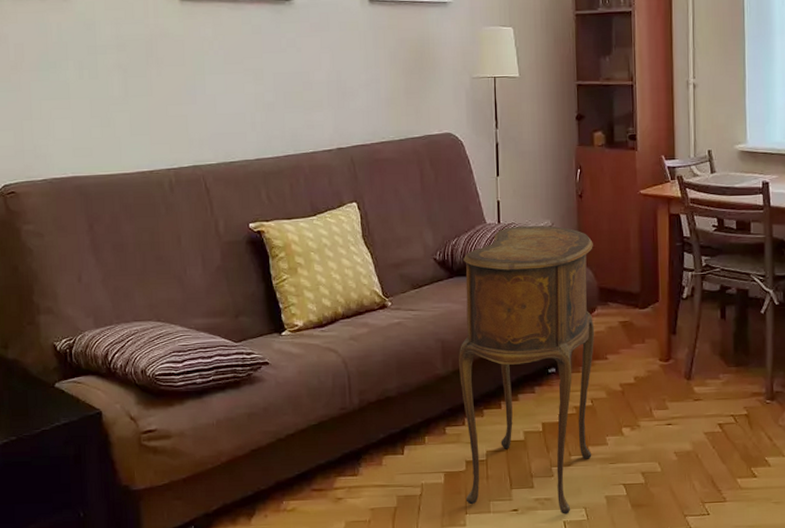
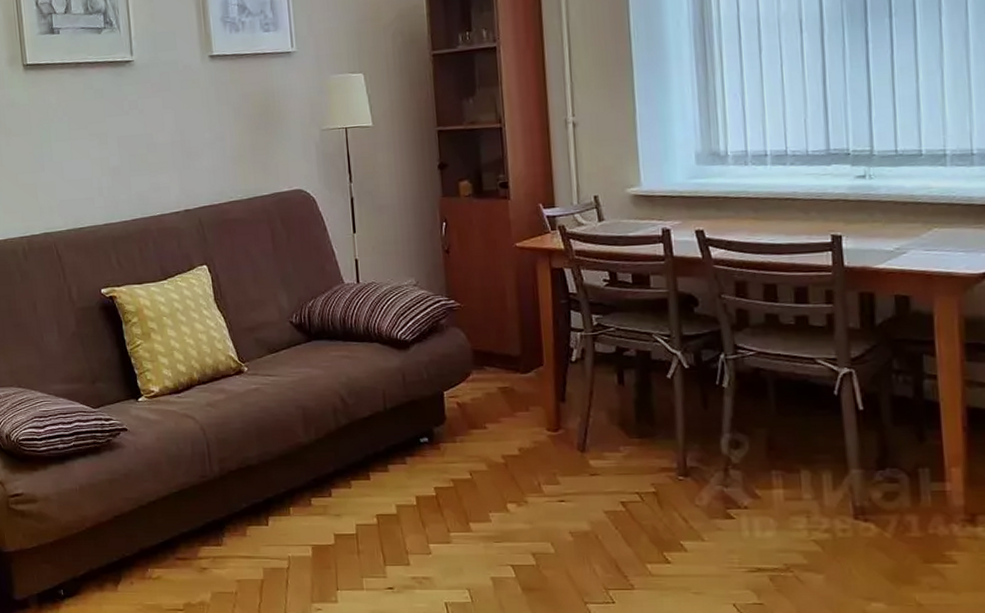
side table: present [459,226,595,514] -> none [321,284,474,595]

